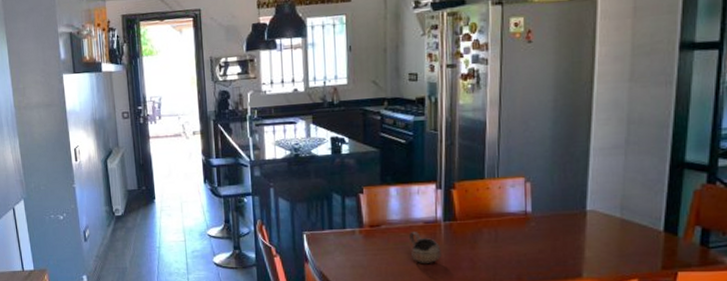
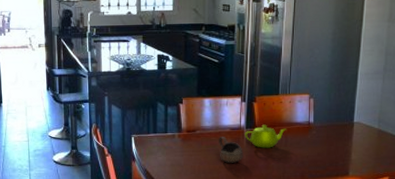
teapot: none [442,215,496,245] -> present [244,124,286,148]

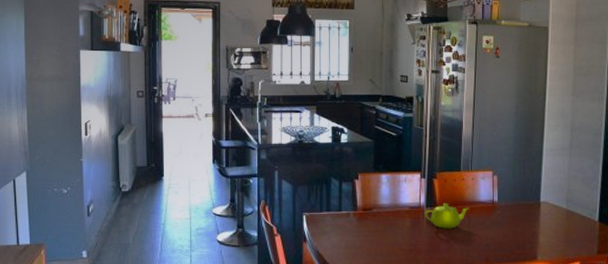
cup: present [218,137,243,163] -> none [396,216,424,245]

